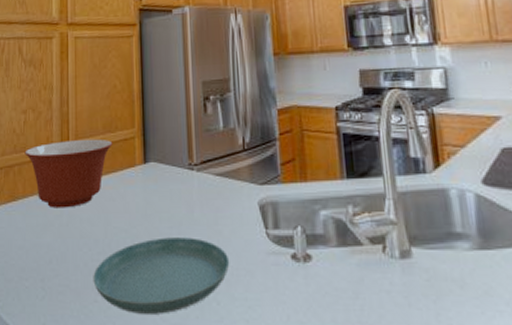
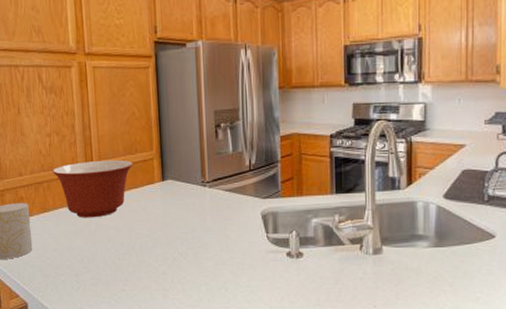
saucer: present [93,237,230,314] -> none [120,240,236,299]

